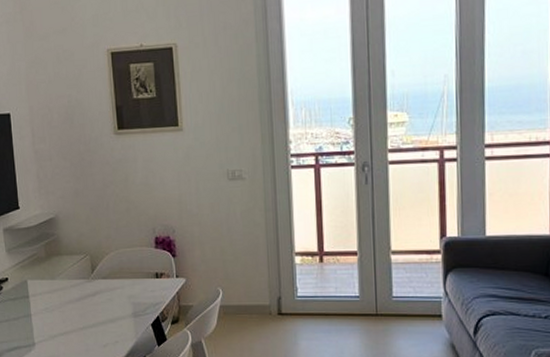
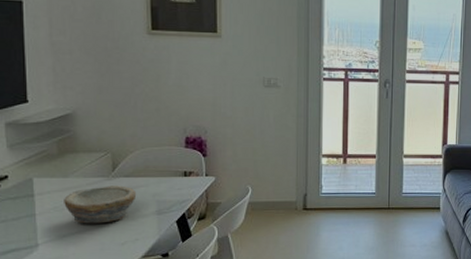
bowl: none [53,287,114,325] -> present [64,185,137,224]

